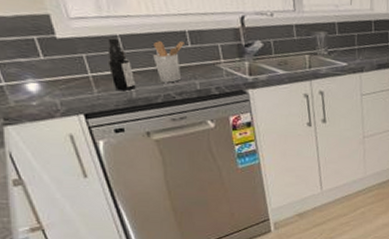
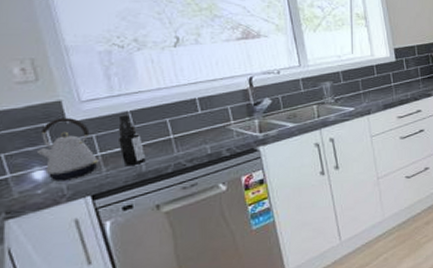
kettle: none [28,32,91,97] -> present [36,117,100,181]
utensil holder: present [153,41,184,83] -> none [164,109,194,151]

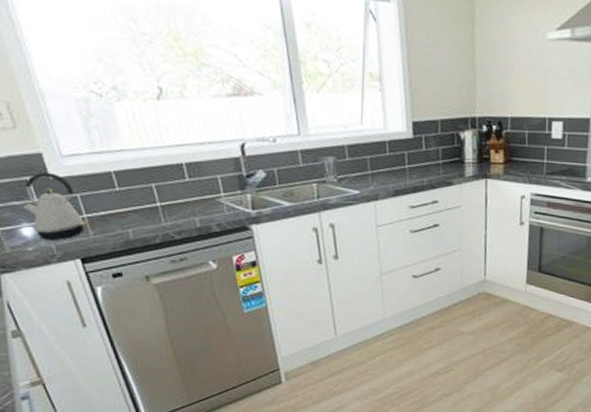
spray bottle: present [117,114,146,167] -> none [102,175,133,233]

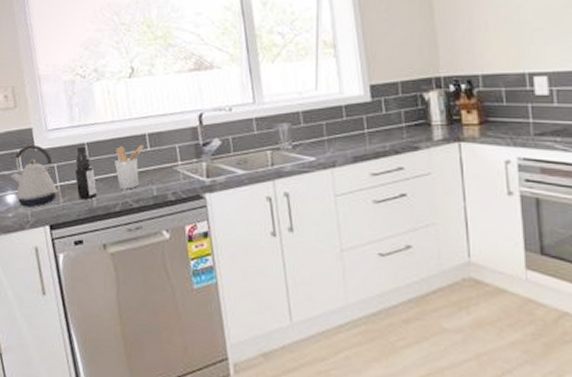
spray bottle: none [102,175,133,233] -> present [74,146,97,200]
utensil holder: none [149,176,181,221] -> present [114,146,144,189]

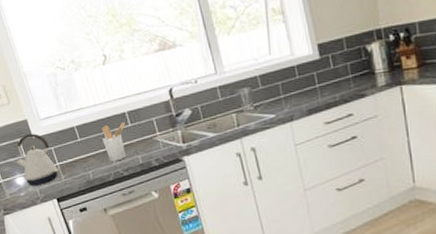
spray bottle: present [74,146,97,200] -> none [68,129,92,175]

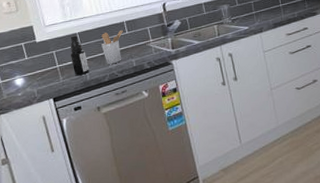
kettle: present [16,133,60,186] -> none [17,38,59,87]
spray bottle: none [68,129,92,175] -> present [70,35,89,76]

